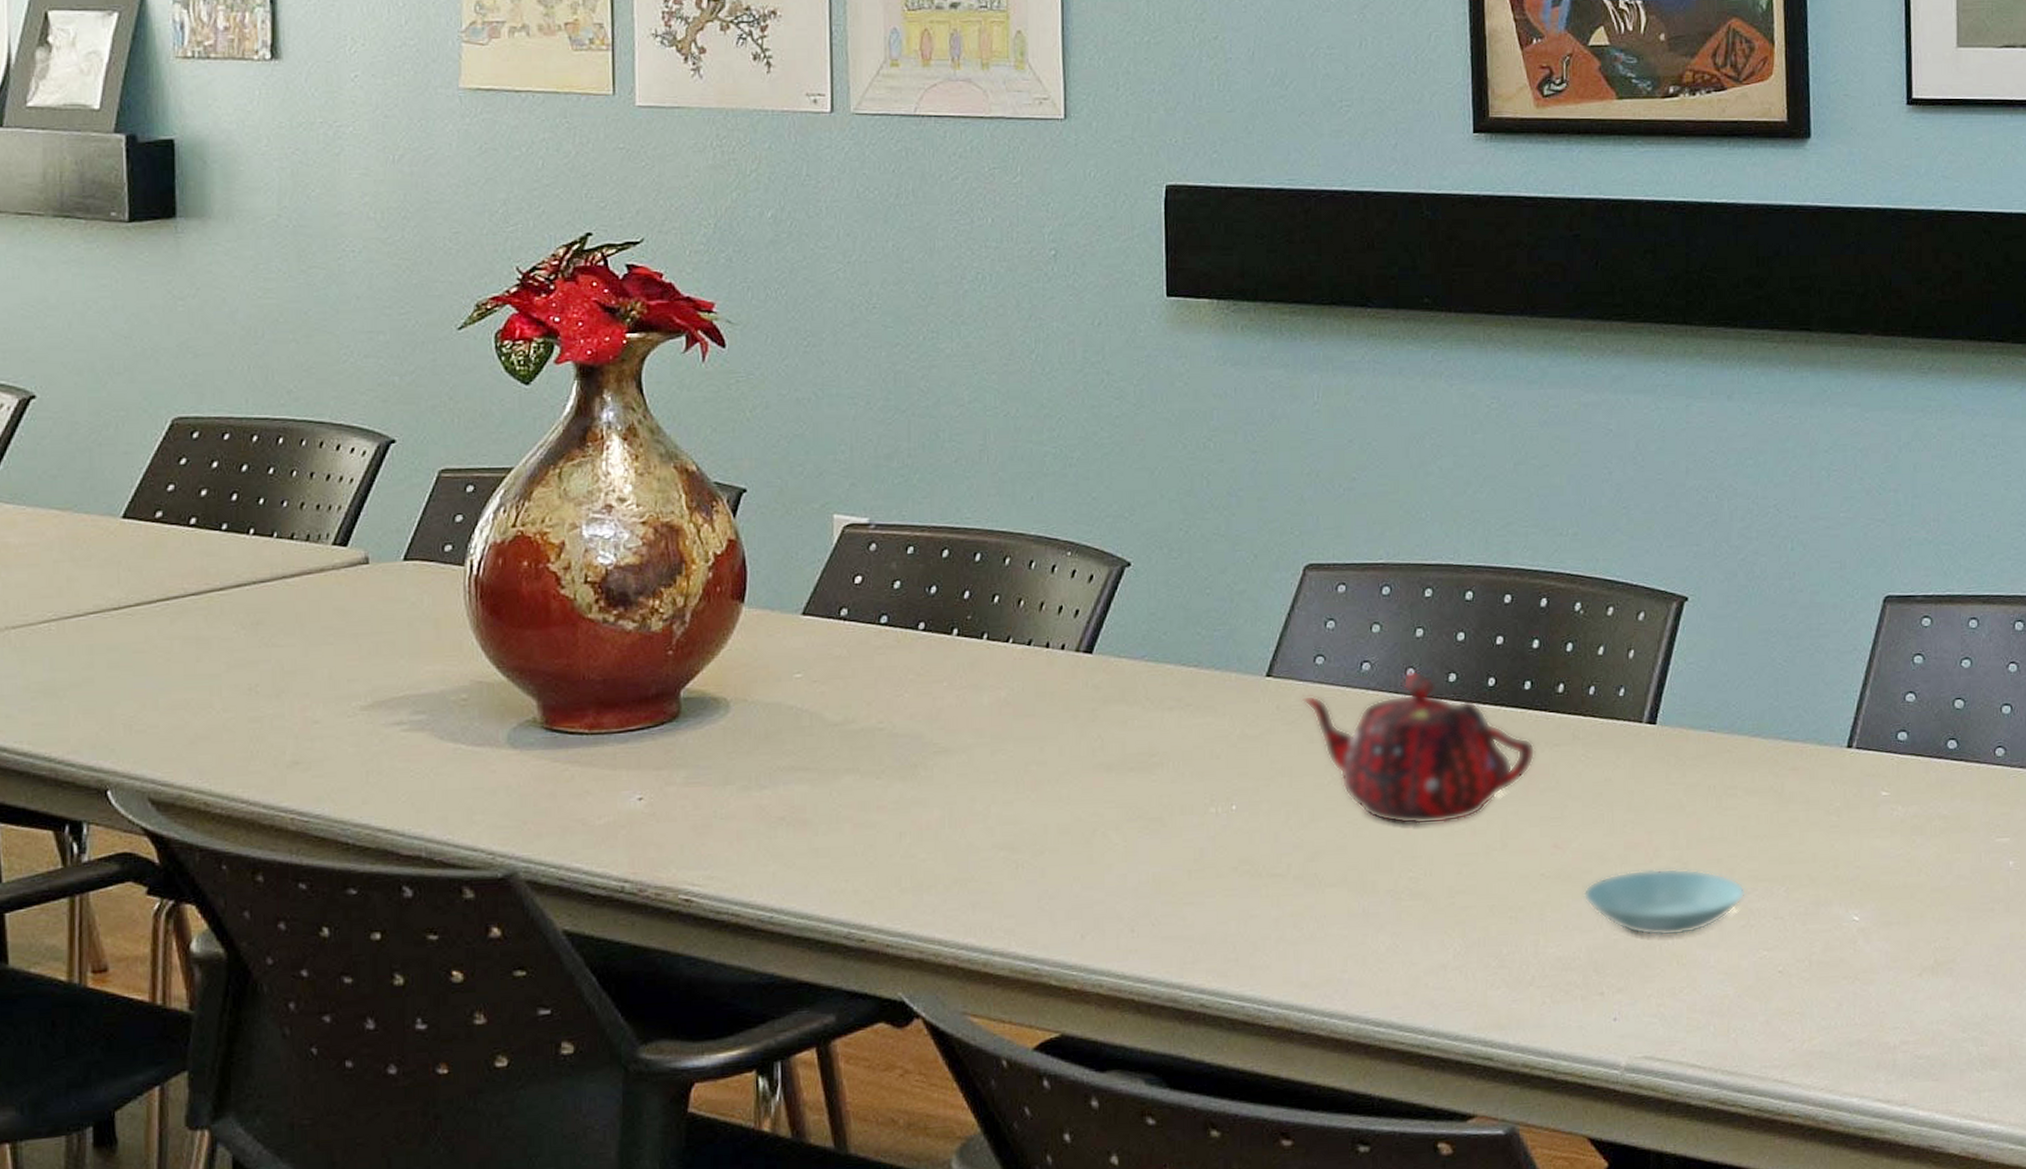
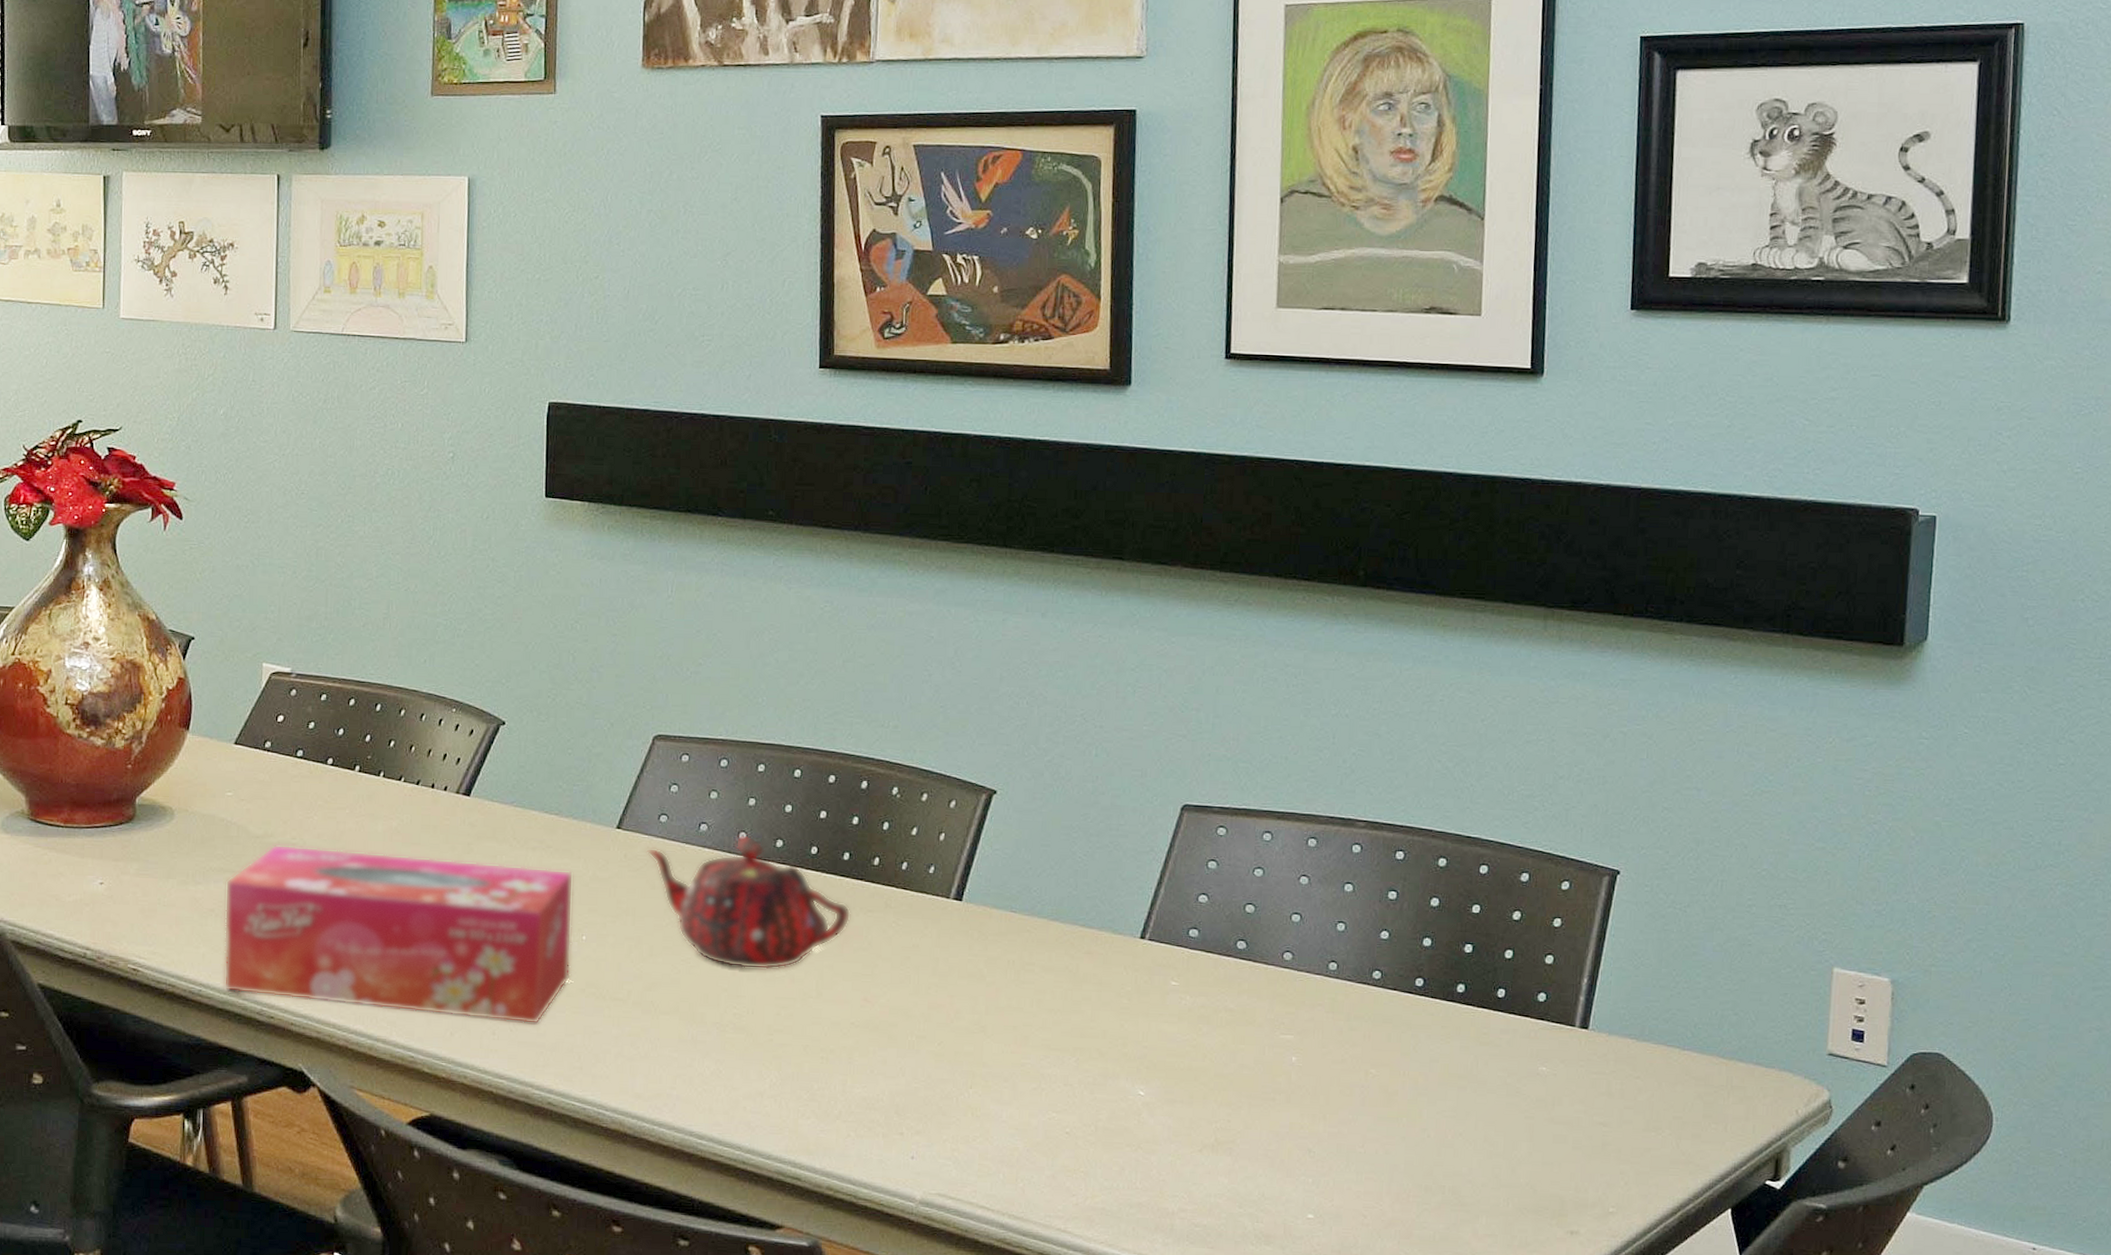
tissue box: none [797,730,1220,916] -> present [223,844,574,1025]
saucer: present [1583,868,1747,937] -> none [888,1028,1039,1091]

